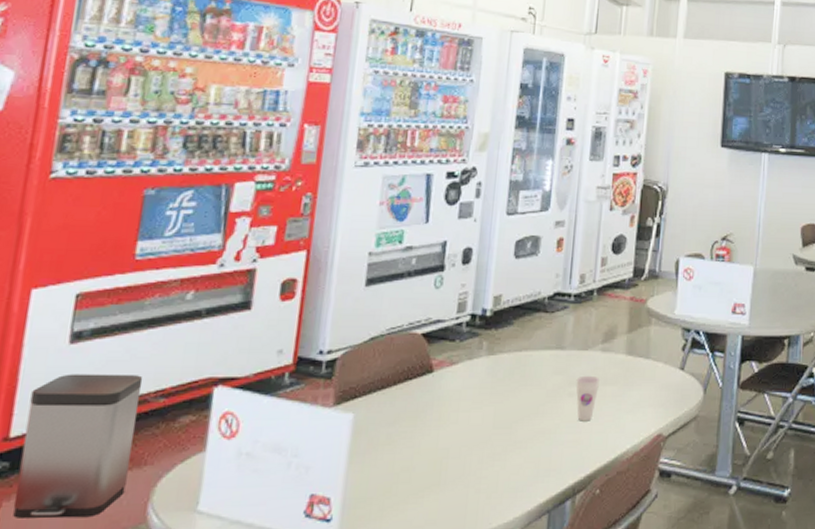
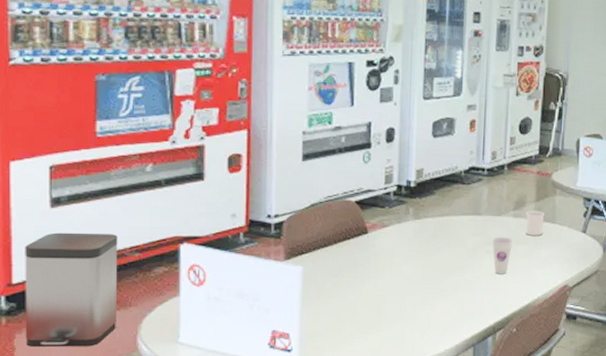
mug: none [615,344,638,374] -> present [525,211,545,236]

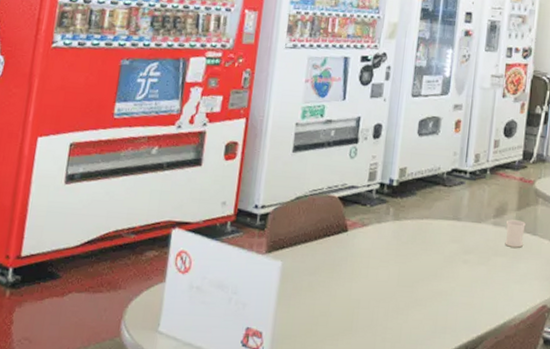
pedal bin: present [25,232,118,347] -> none [23,208,119,328]
cup: present [492,237,512,274] -> none [470,245,491,287]

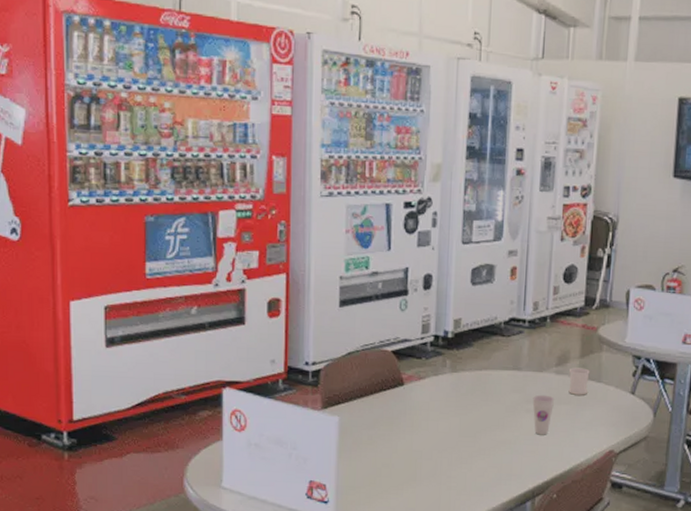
cup: none [470,245,491,287] -> present [532,394,554,435]

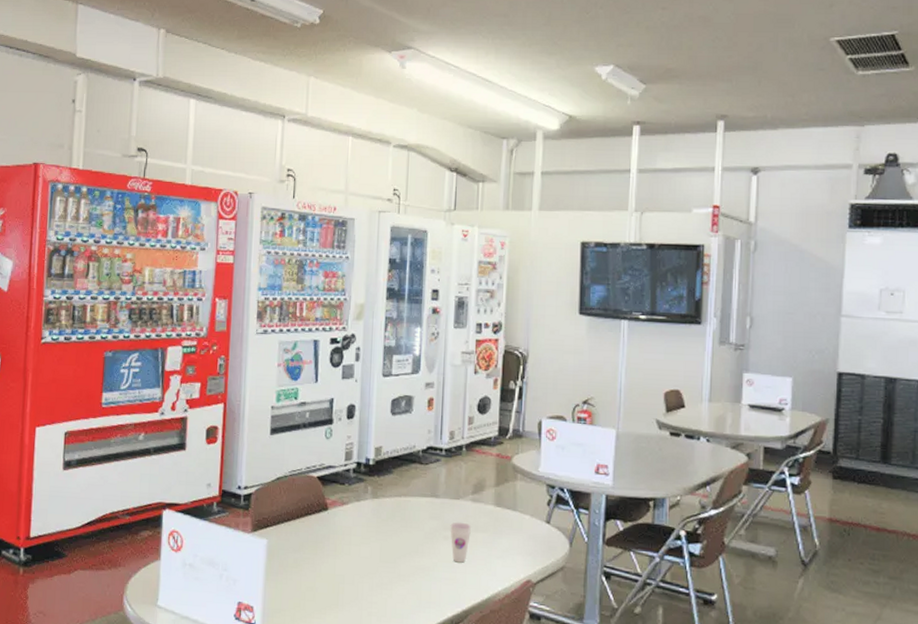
mug: present [568,367,590,395] -> none [485,495,505,524]

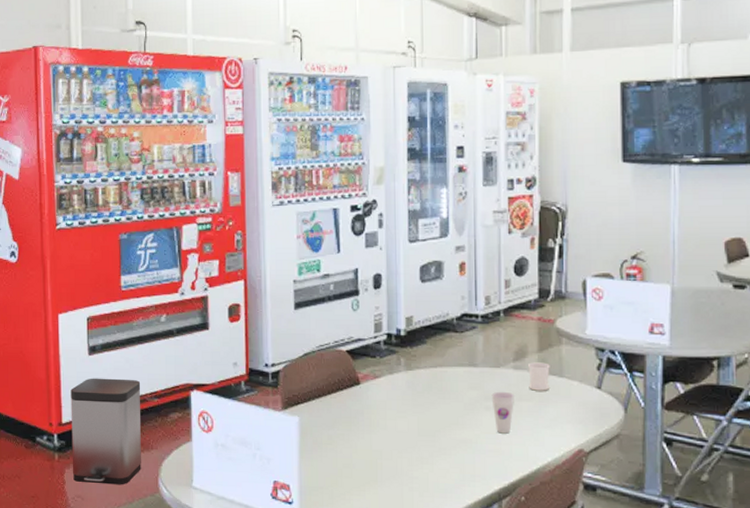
pedal bin: none [36,492,114,602] -> present [70,378,141,485]
mug: none [485,495,505,524] -> present [528,362,550,391]

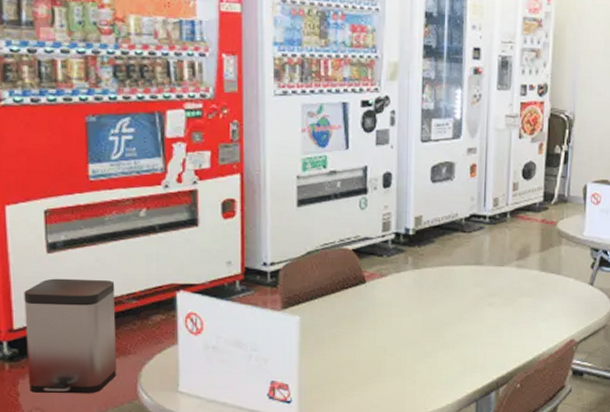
cup: present [491,391,514,434] -> none [494,288,516,327]
mug: present [528,362,550,391] -> none [529,261,550,288]

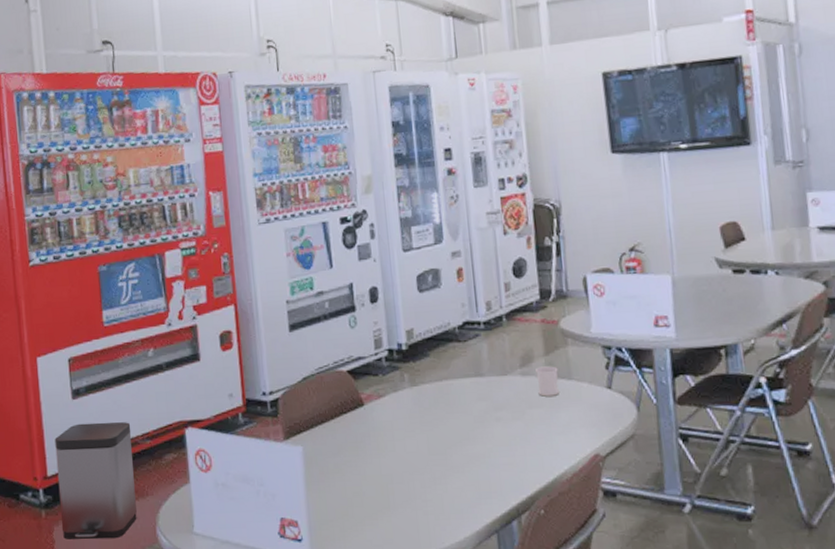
mug: none [529,261,550,288] -> present [536,366,559,397]

